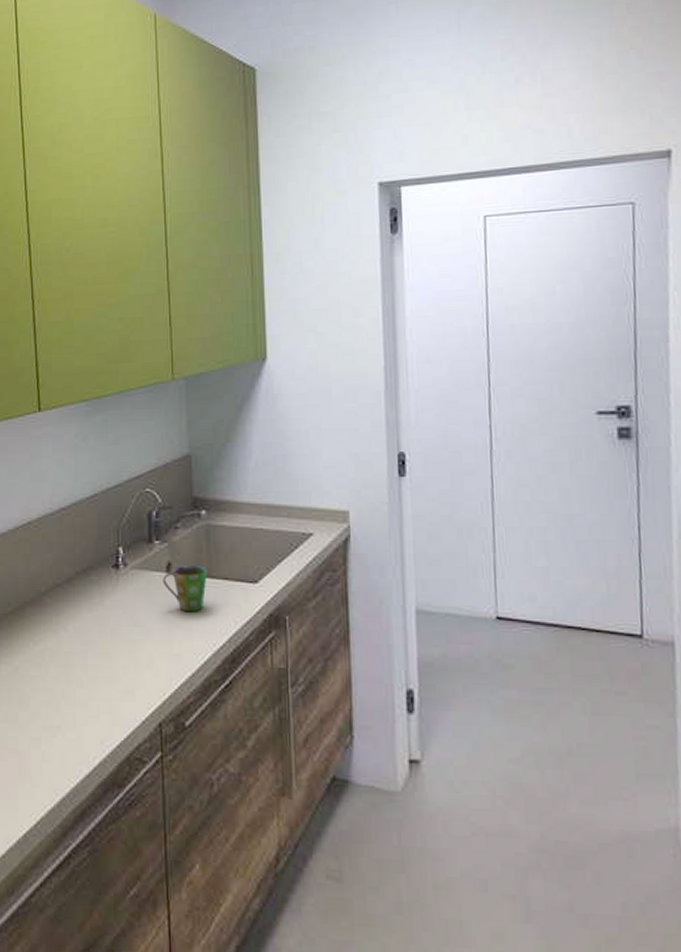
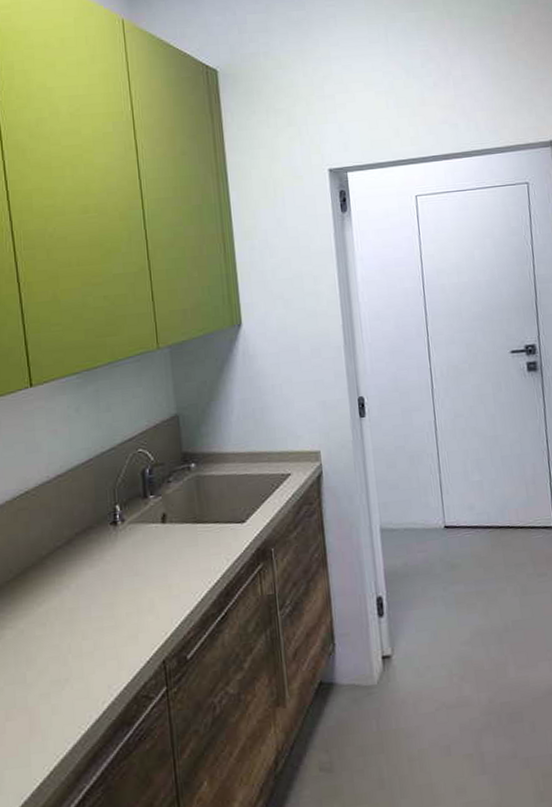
cup: present [162,566,207,612] -> none [159,513,200,557]

